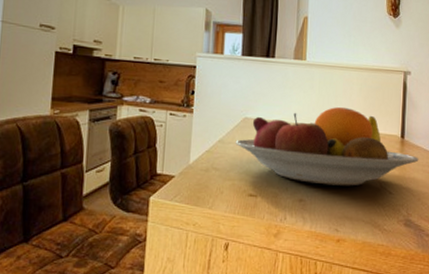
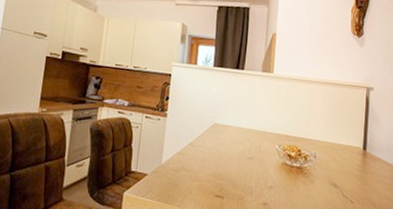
fruit bowl: present [235,106,419,186] -> none [205,117,380,194]

